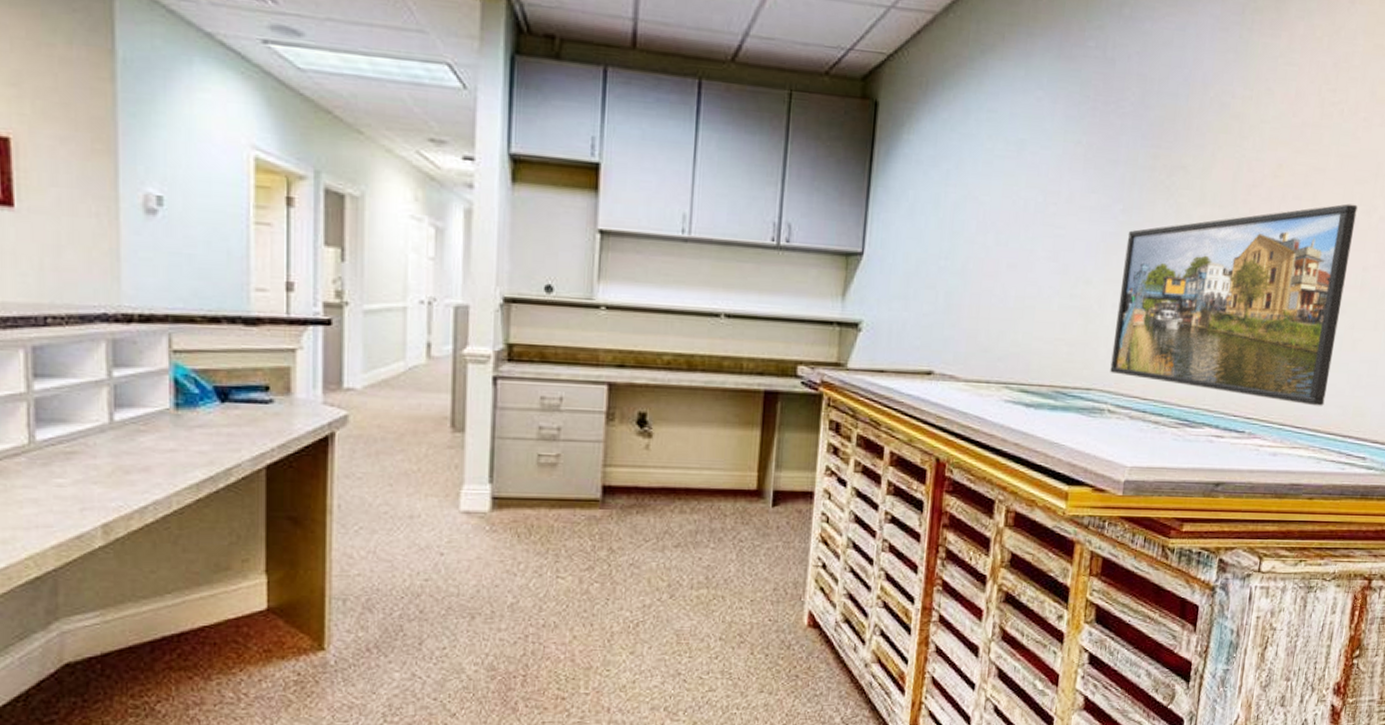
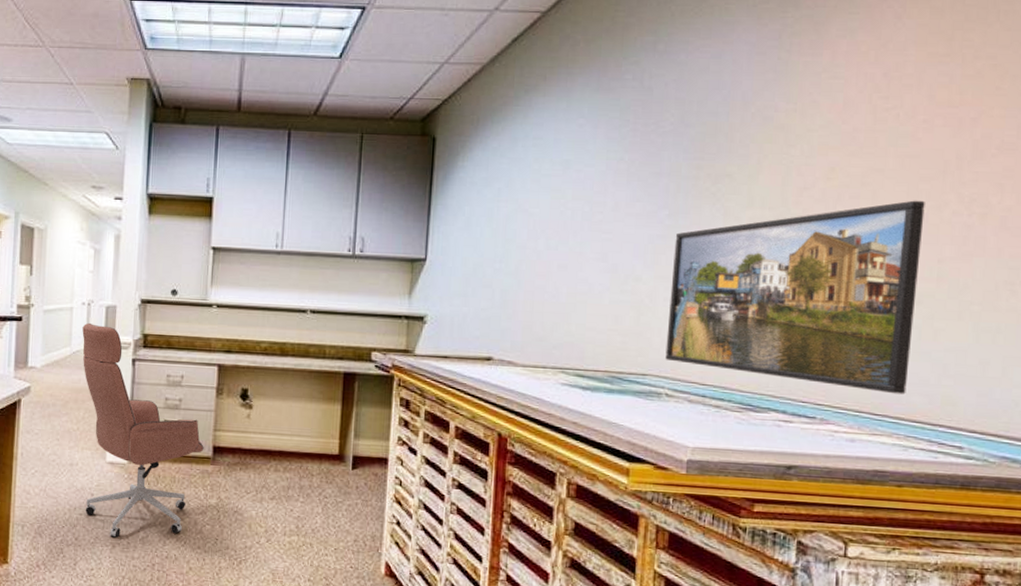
office chair: none [421,328,591,606] -> present [82,322,204,538]

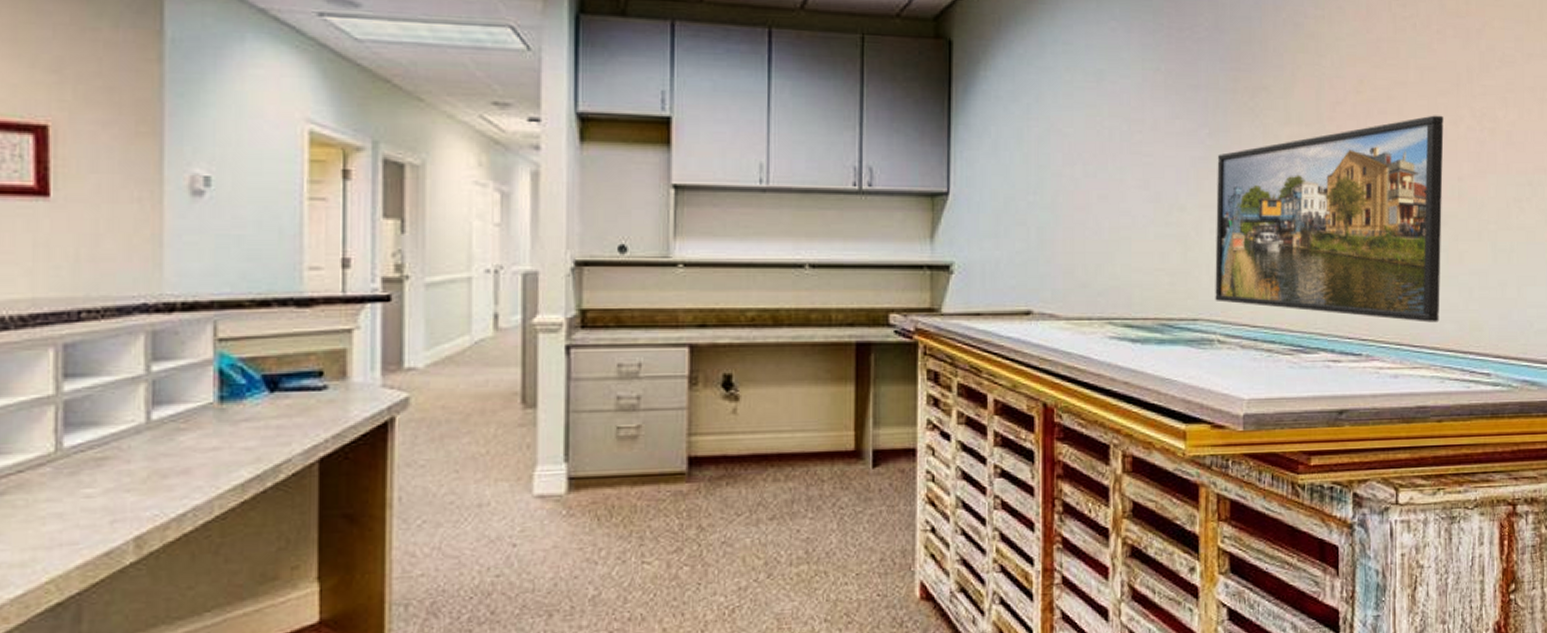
office chair: present [82,322,204,538] -> none [487,297,675,603]

